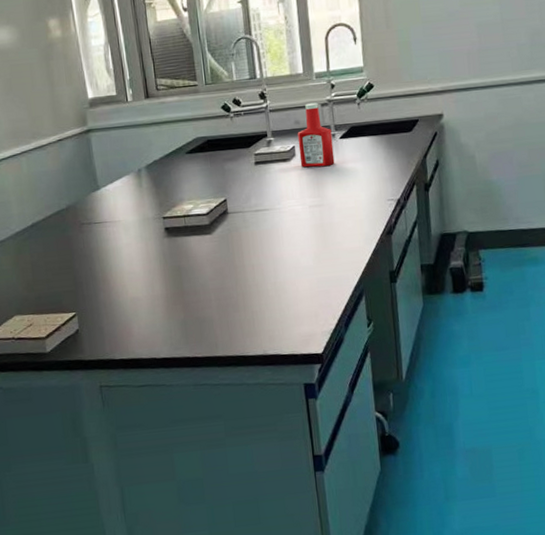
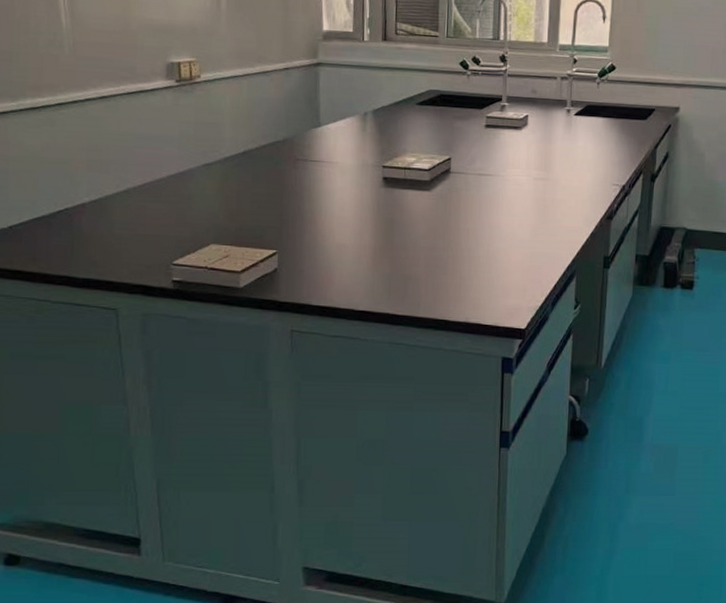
ketchup bottle: present [297,102,335,168] -> none [531,74,567,141]

